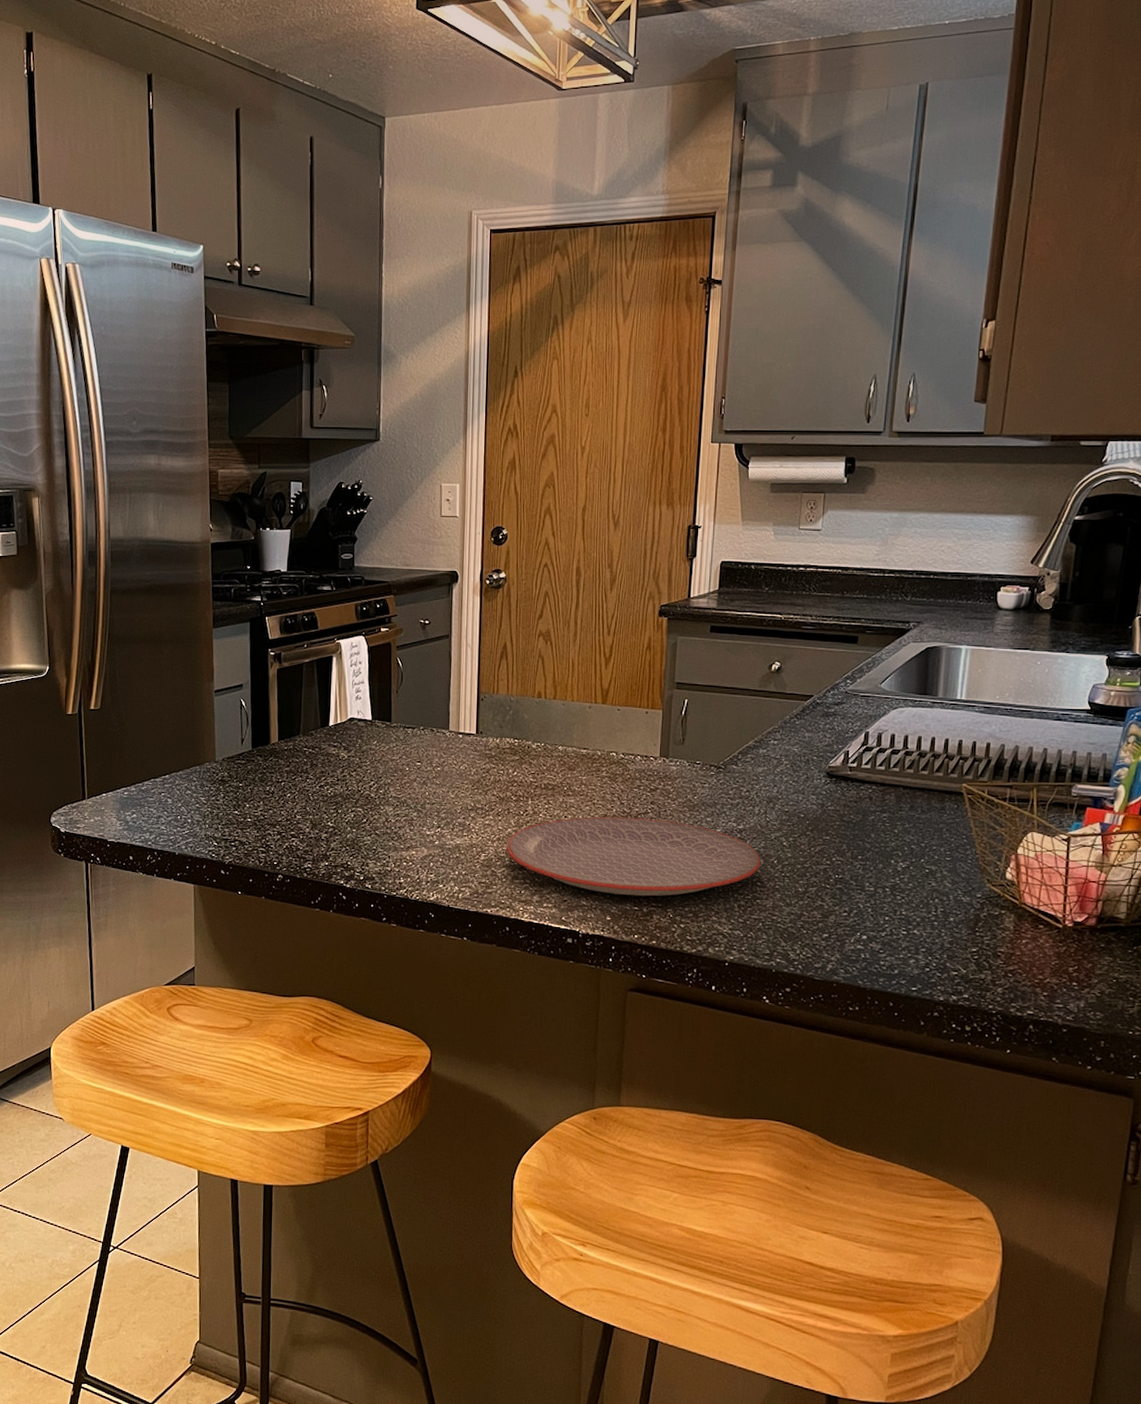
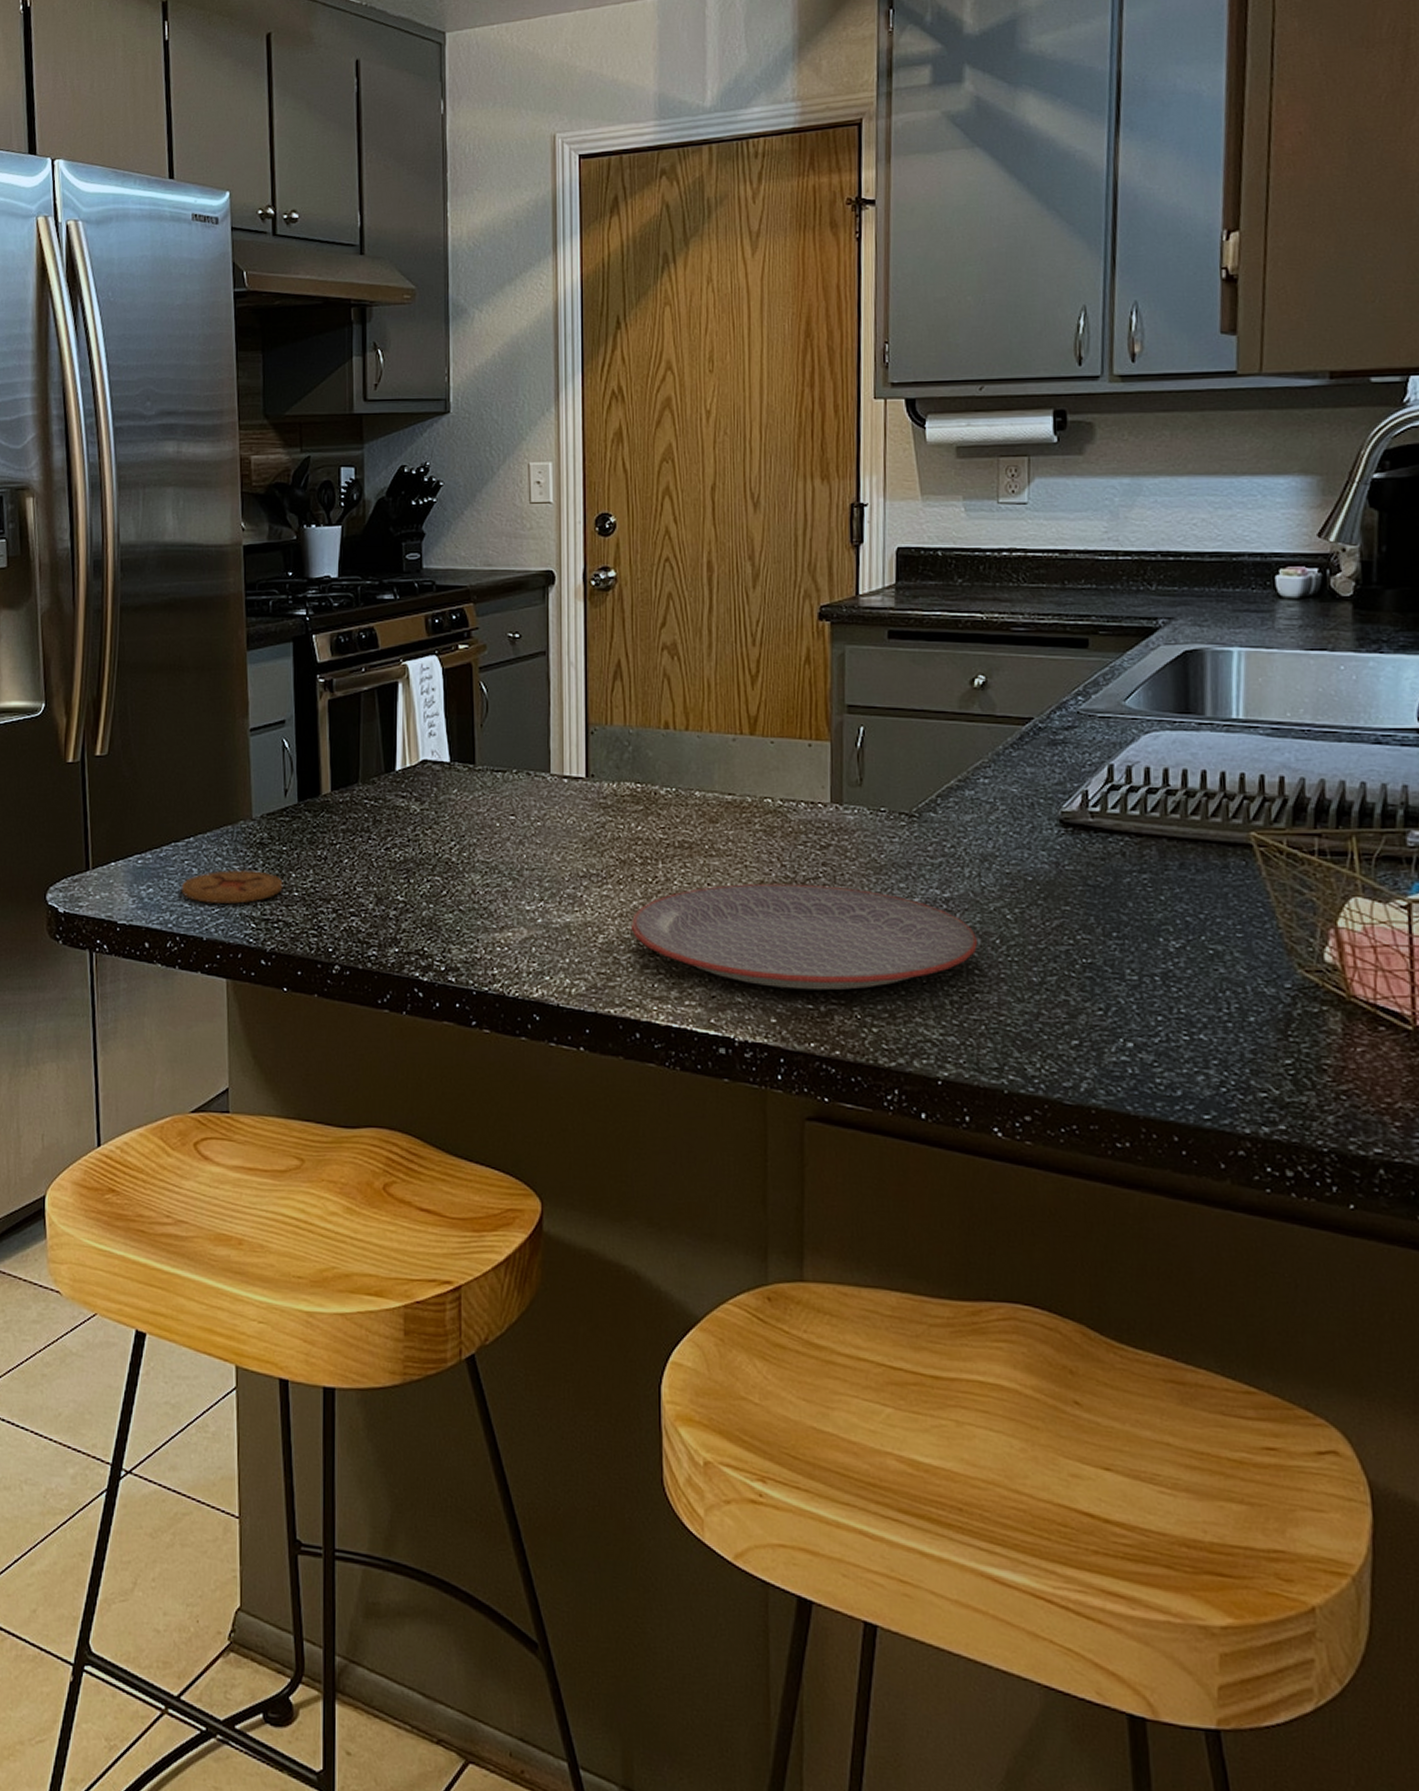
coaster: none [158,800,239,828] -> present [181,869,283,905]

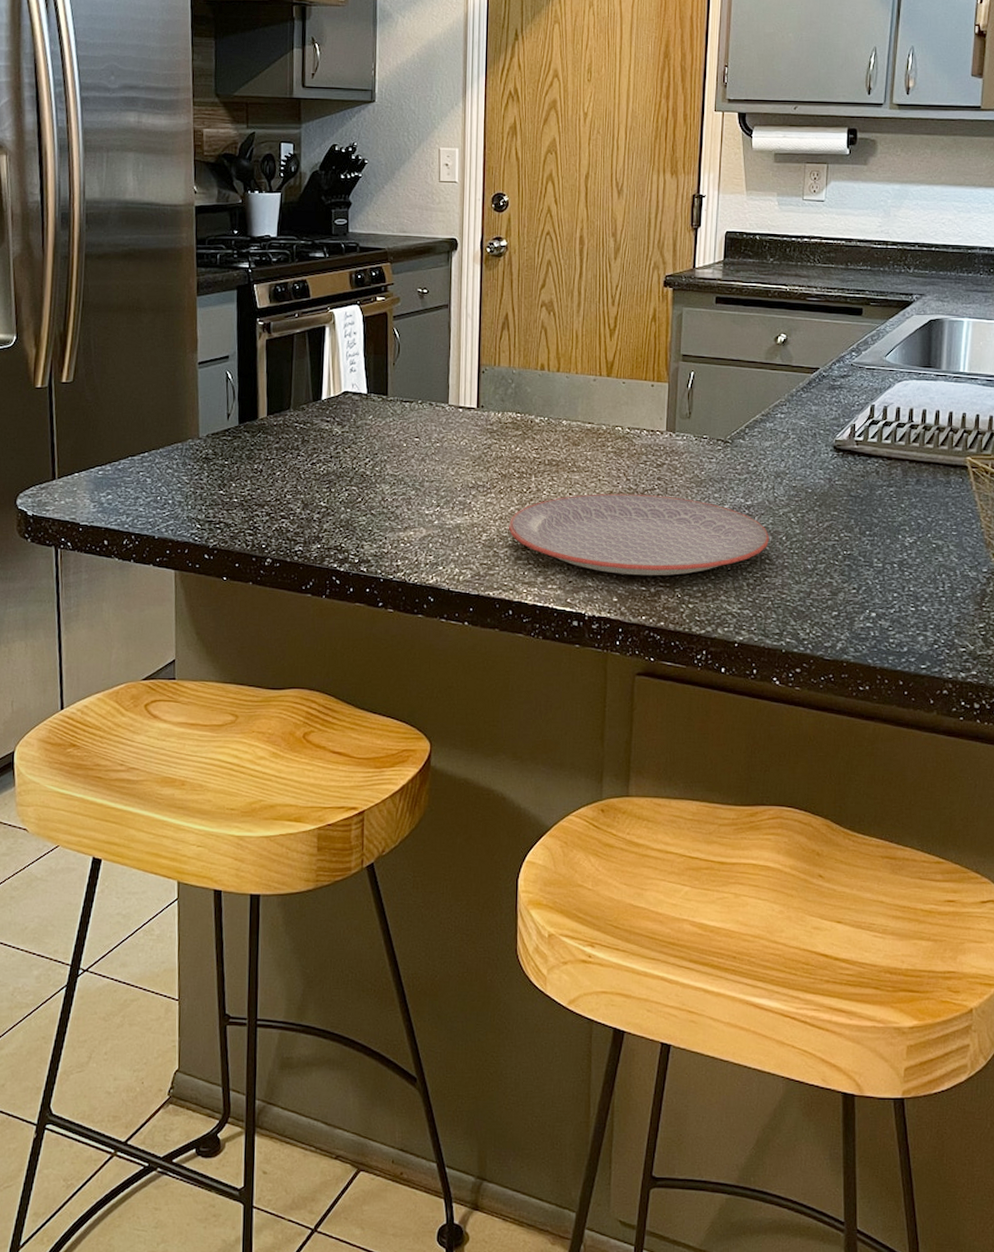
coaster: present [181,869,283,905] -> none [136,480,225,509]

